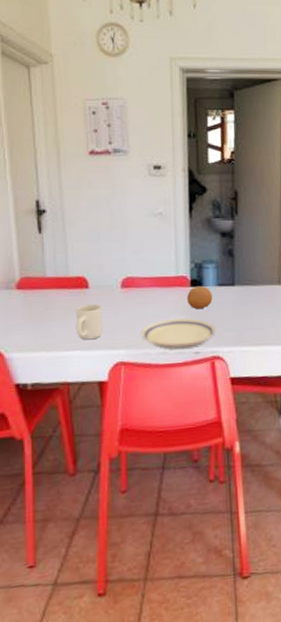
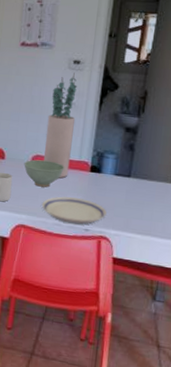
bowl: none [113,281,161,314] -> present [24,159,65,188]
vase: none [133,179,167,300] -> present [43,72,77,179]
fruit: present [187,285,213,310] -> none [85,172,109,193]

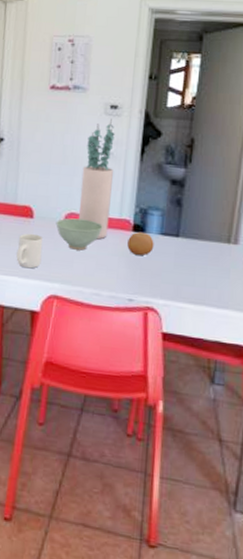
plate: present [41,196,107,225] -> none [77,260,153,294]
fruit: none [85,172,109,193] -> present [127,231,154,256]

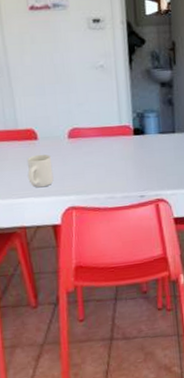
bowl: present [56,218,103,251] -> none [60,131,106,162]
vase: present [78,118,115,240] -> none [76,32,112,149]
fruit: present [127,231,154,256] -> none [131,134,155,157]

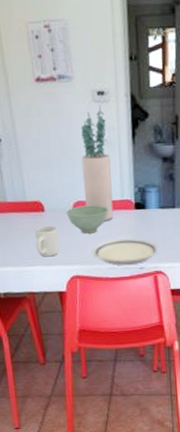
bowl: none [60,131,106,162] -> present [66,205,109,234]
vase: none [76,32,112,149] -> present [81,105,114,222]
plate: none [89,164,159,194] -> present [92,238,158,265]

